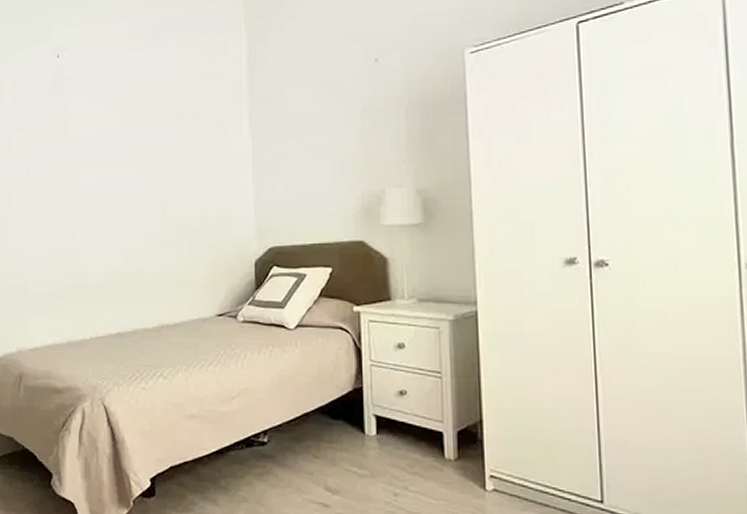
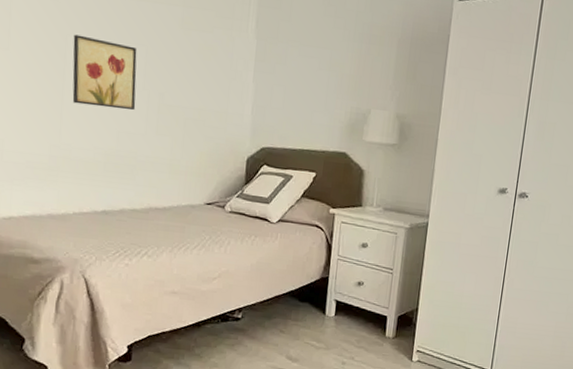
wall art: none [81,164,141,230] -> present [72,34,137,111]

